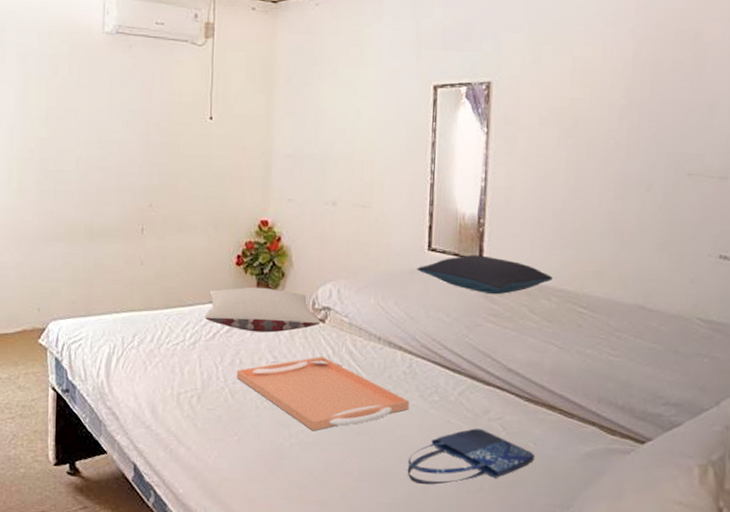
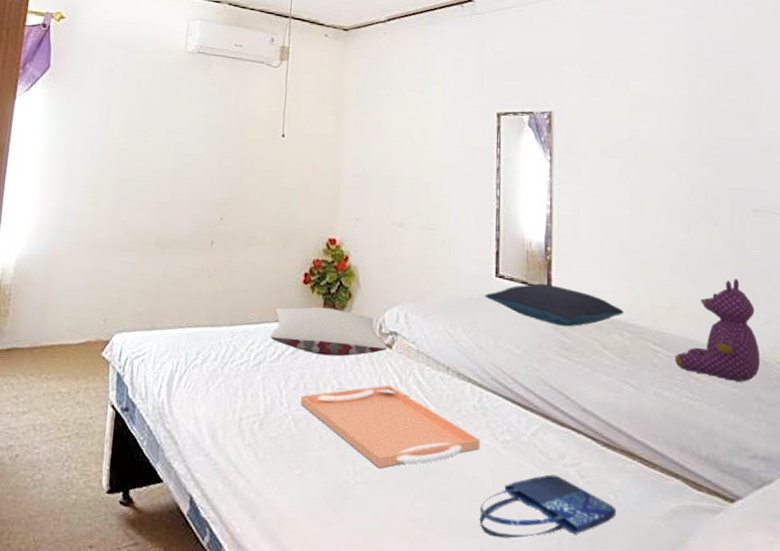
teddy bear: none [599,242,681,337] -> present [675,279,760,382]

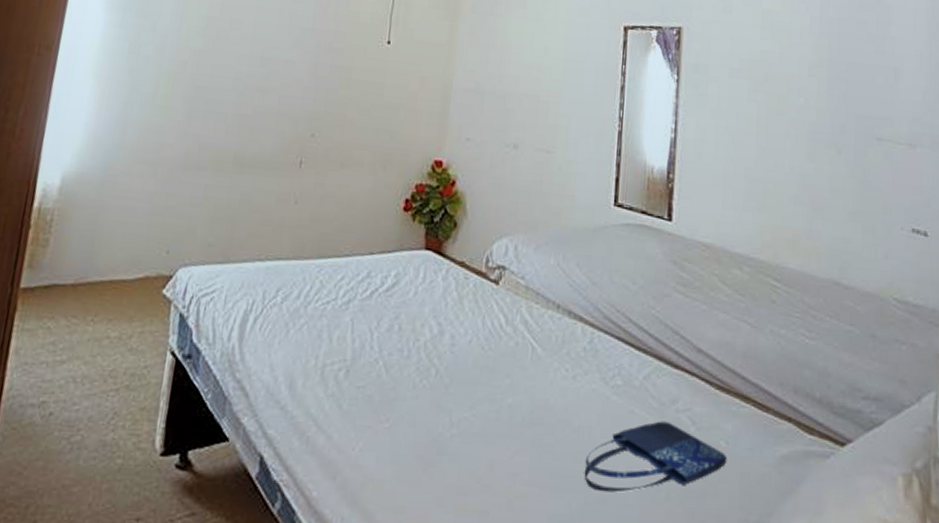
pillow: present [270,306,388,357] -> none [362,237,494,294]
serving tray: present [300,385,480,469] -> none [393,325,590,419]
pillow: present [485,283,623,327] -> none [601,213,744,261]
teddy bear: present [675,279,760,382] -> none [793,210,877,319]

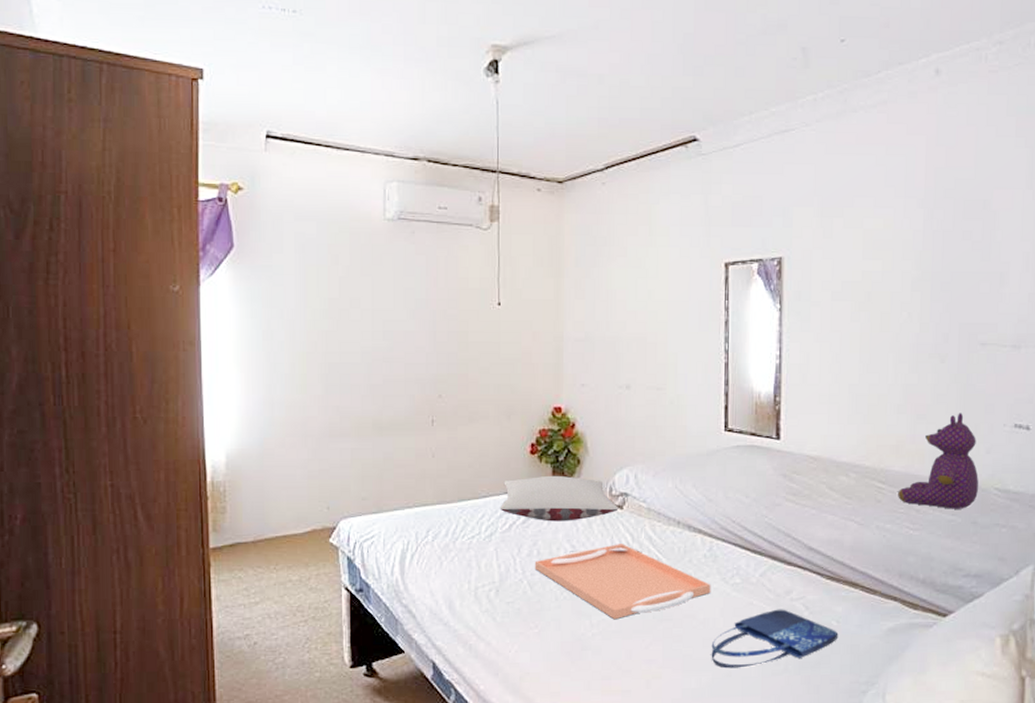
pillow: none [362,237,494,294] -> present [500,475,619,522]
serving tray: none [393,325,590,419] -> present [534,544,711,620]
teddy bear: none [793,210,877,319] -> present [898,413,979,509]

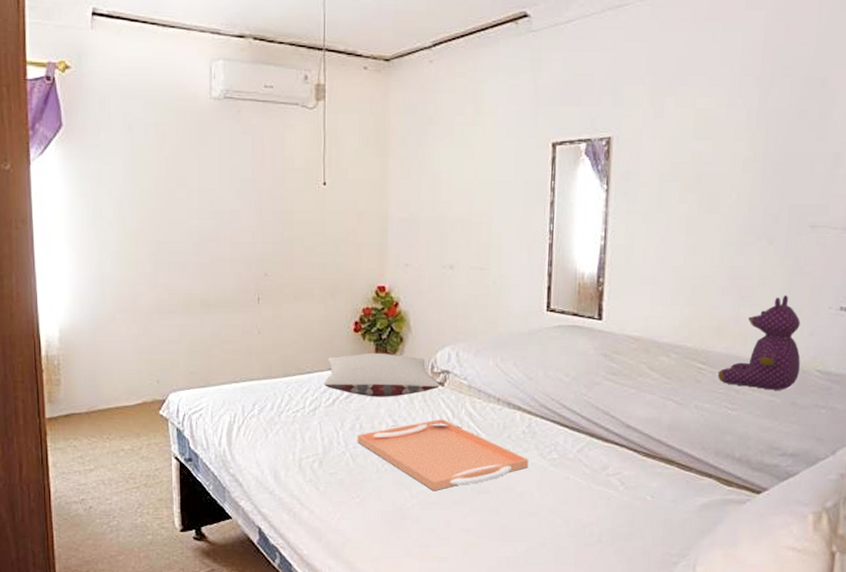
shopping bag: present [711,609,839,669] -> none [527,484,653,539]

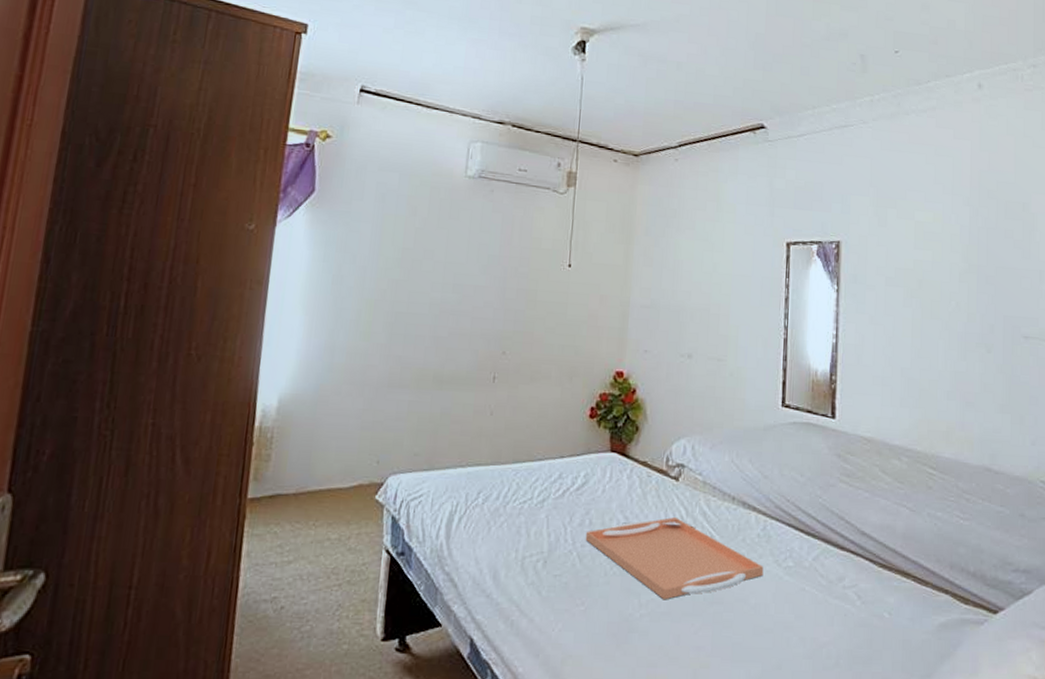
pillow: present [323,352,440,397] -> none [554,441,674,491]
teddy bear: present [718,295,801,390] -> none [948,403,1025,501]

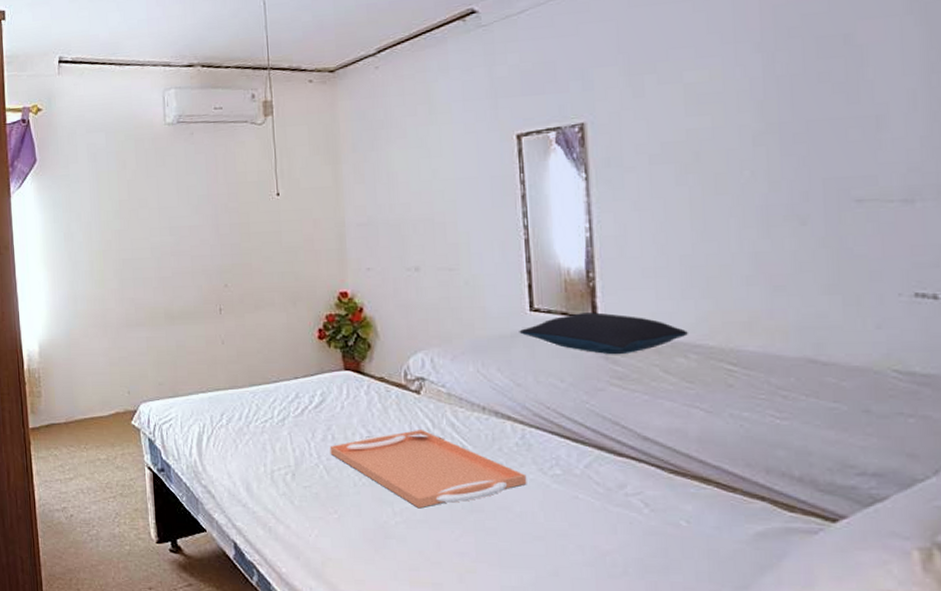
pillow: none [771,412,902,454] -> present [519,312,688,355]

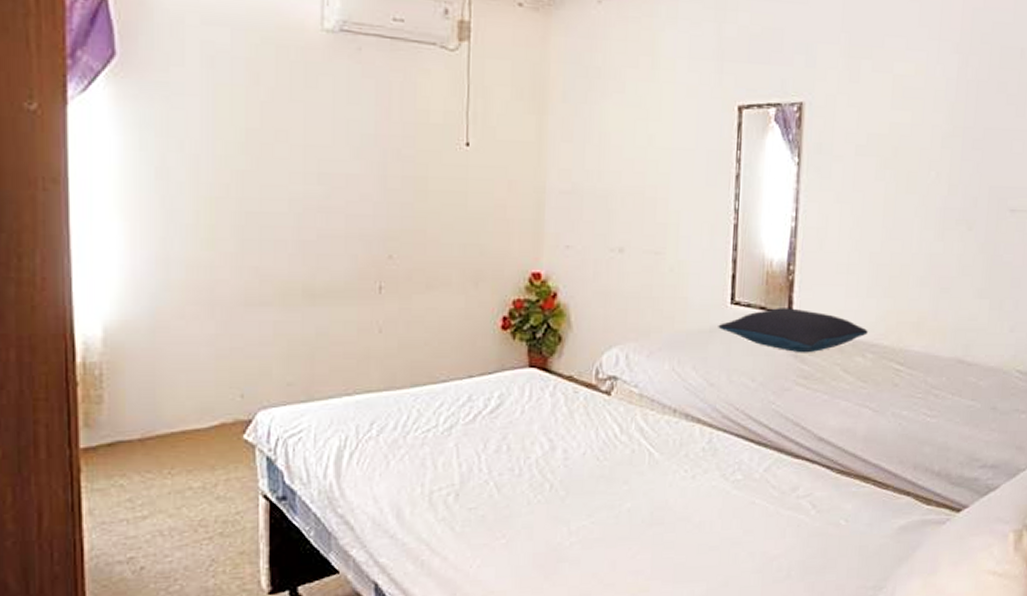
serving tray: present [329,430,527,509] -> none [503,436,709,526]

